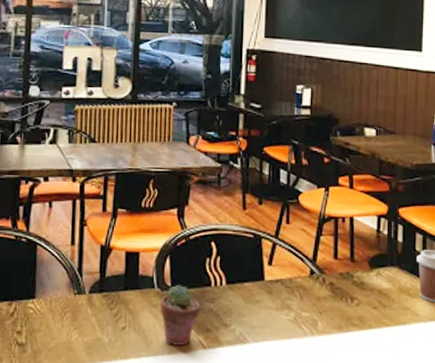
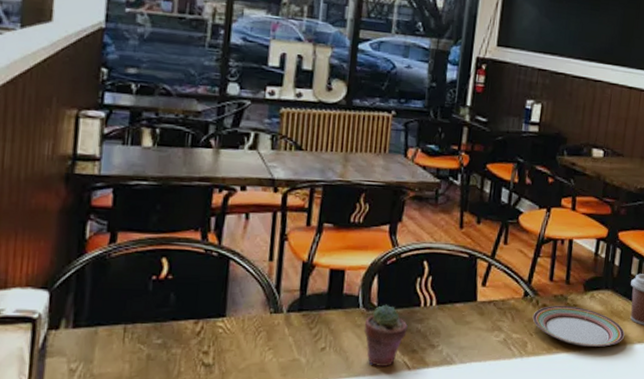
plate: none [320,283,416,325] -> present [532,305,625,347]

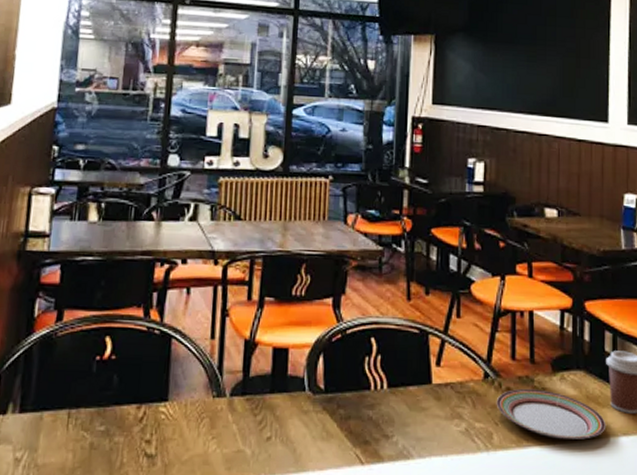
potted succulent: present [363,304,408,366] -> none [311,387,358,460]

